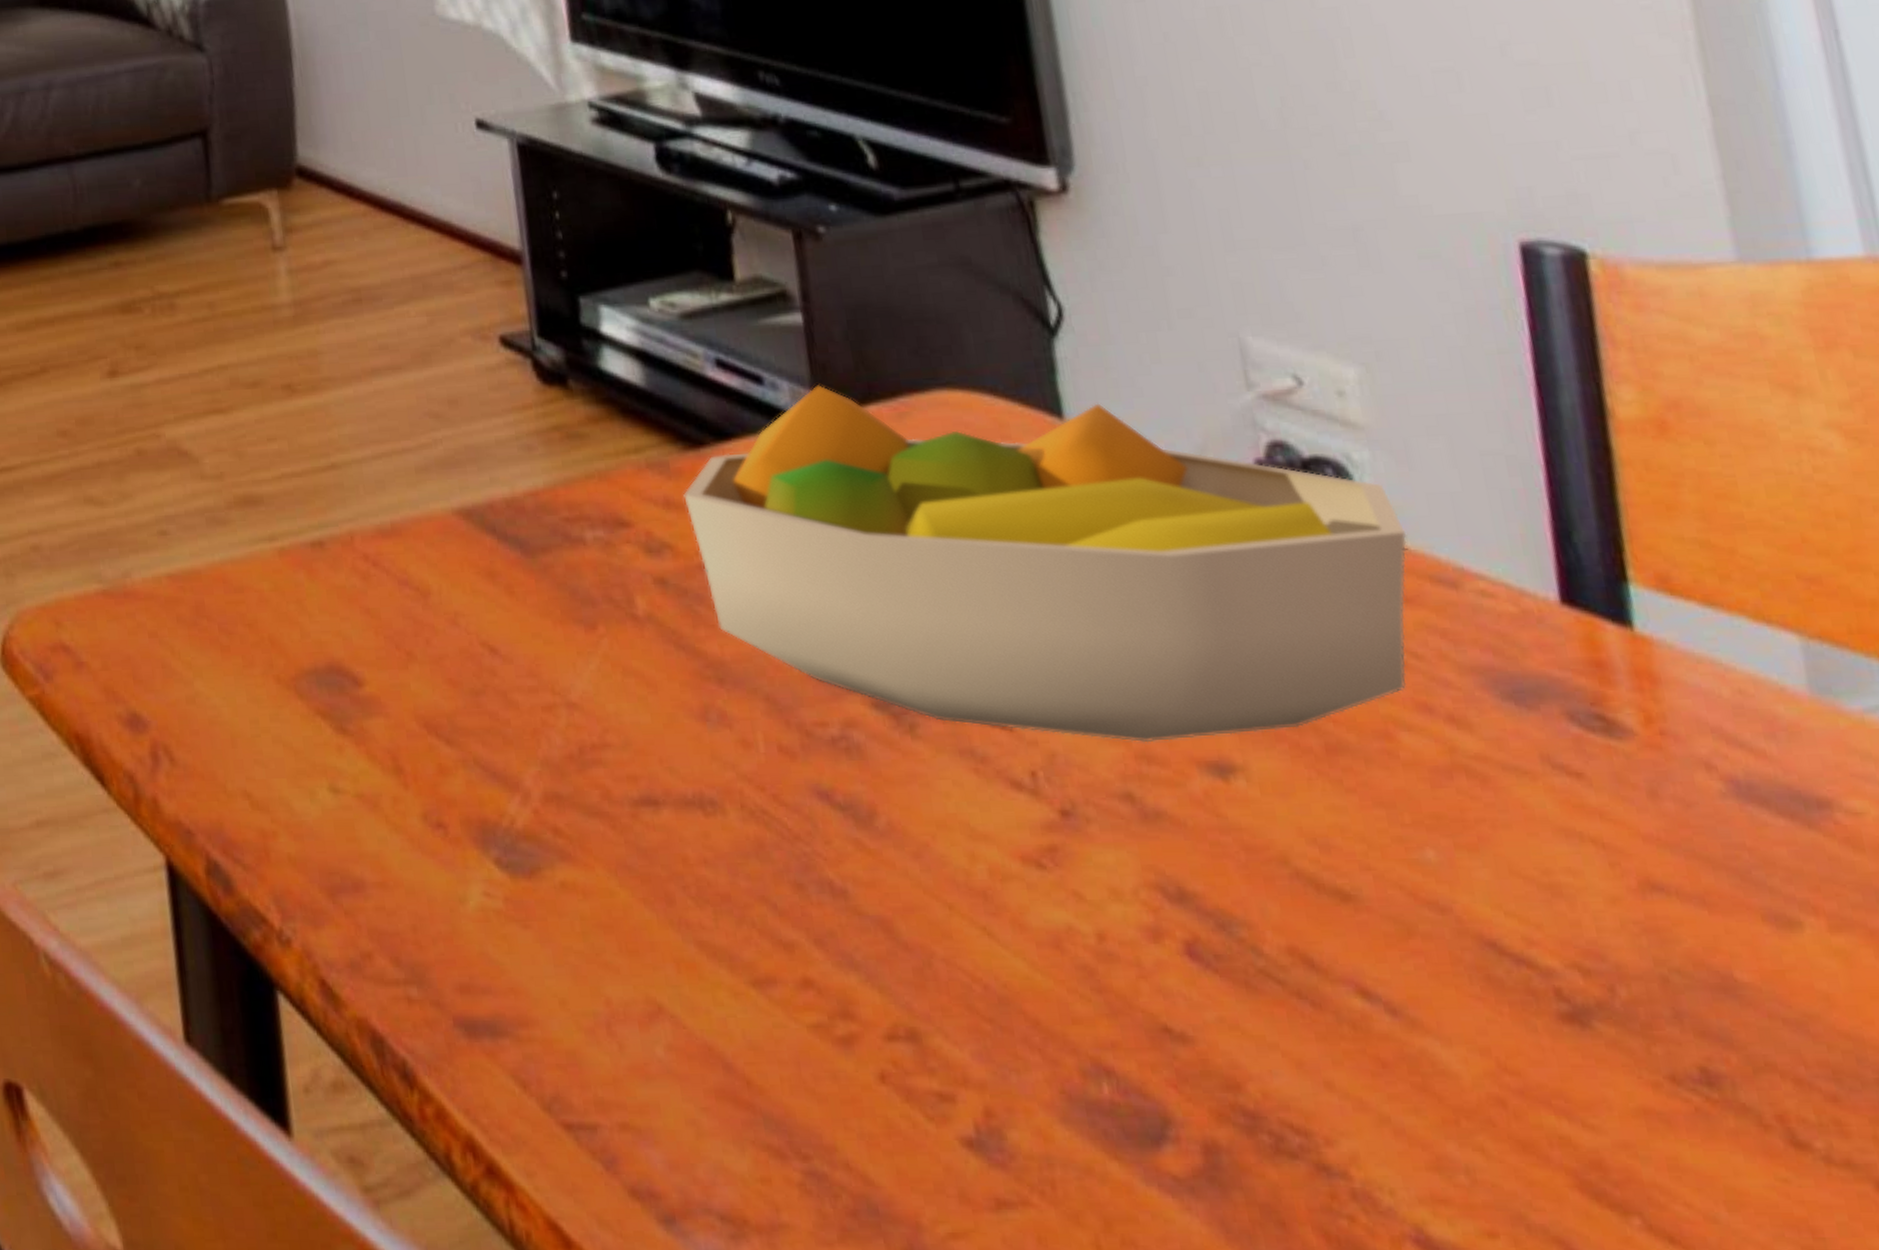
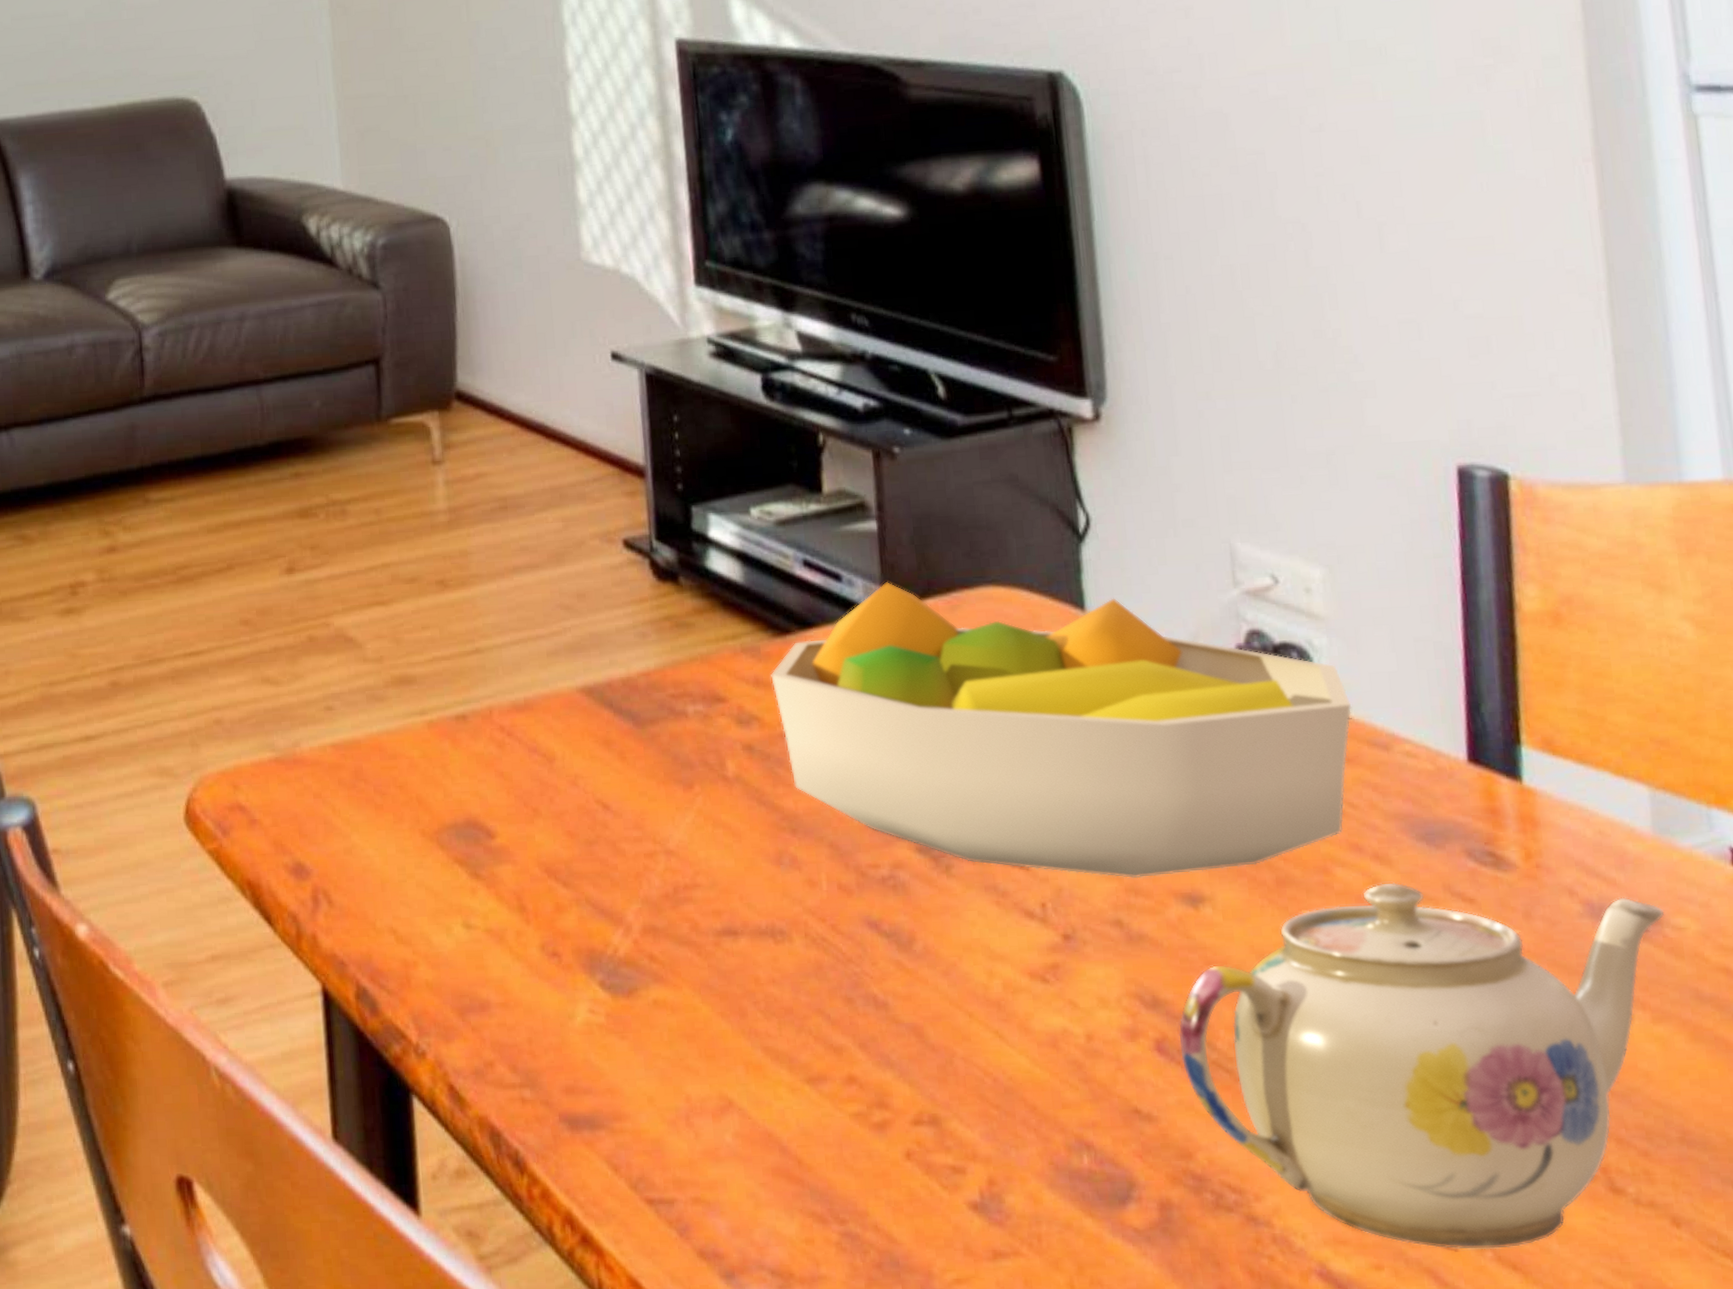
teapot: none [1213,751,1835,1215] -> present [1178,882,1665,1250]

